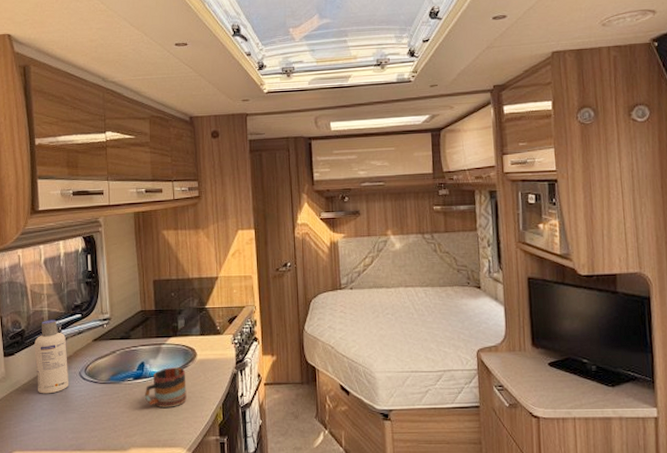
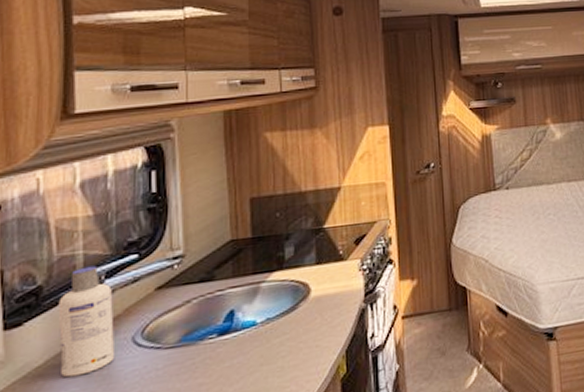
mug: present [144,367,187,409] -> none [233,310,296,370]

